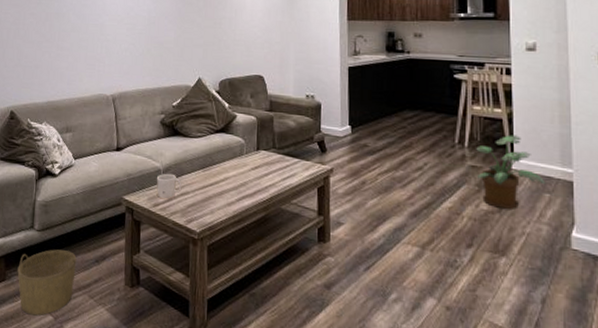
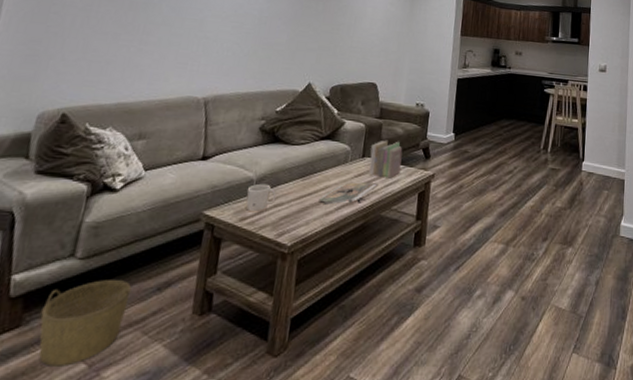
magazine: none [220,174,275,196] -> present [319,182,378,205]
books: none [264,133,298,172] -> present [369,140,403,179]
potted plant: present [476,134,546,209] -> none [556,141,606,205]

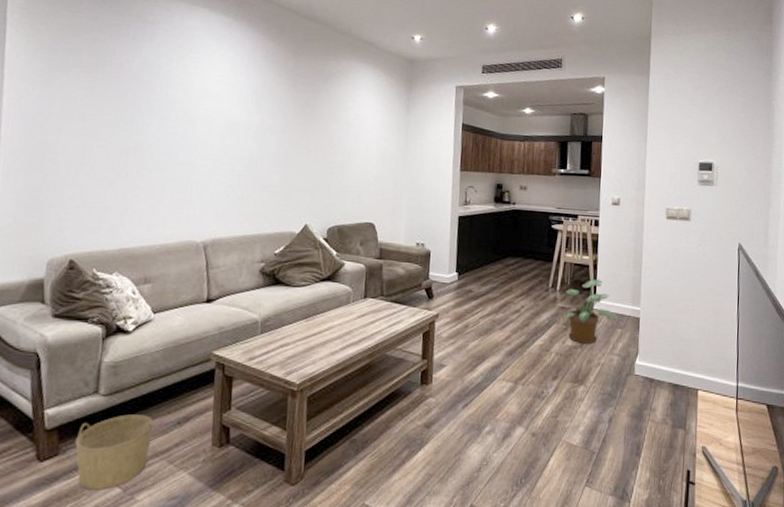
mug: present [245,183,277,213] -> none [252,324,282,352]
magazine: present [319,182,378,205] -> none [324,322,382,345]
books: present [369,140,403,179] -> none [371,280,405,319]
potted plant: none [556,141,606,205] -> present [566,279,619,344]

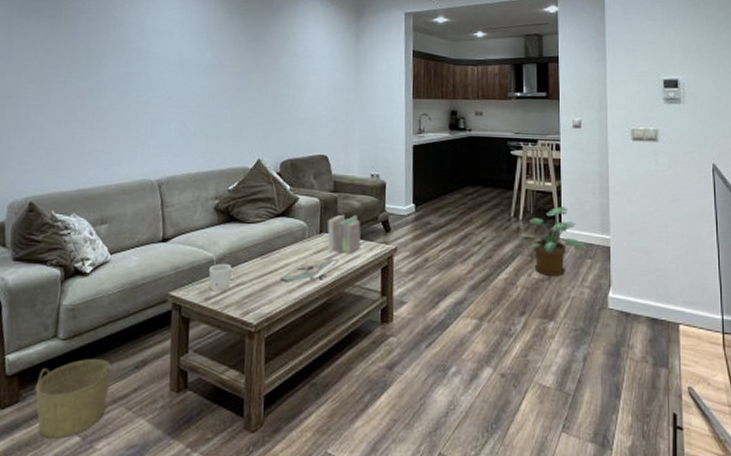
mug: none [252,324,282,352] -> present [208,263,238,292]
magazine: none [324,322,382,345] -> present [280,259,339,283]
books: none [371,280,405,319] -> present [327,214,361,254]

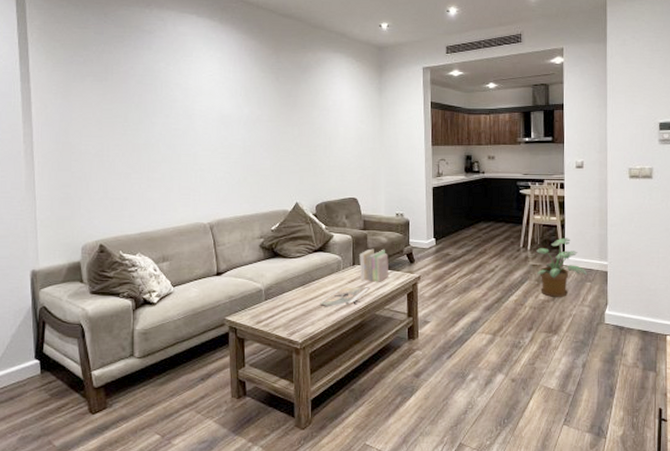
basket: present [35,359,112,439] -> none [119,373,181,437]
mug: present [208,263,238,292] -> none [258,292,284,316]

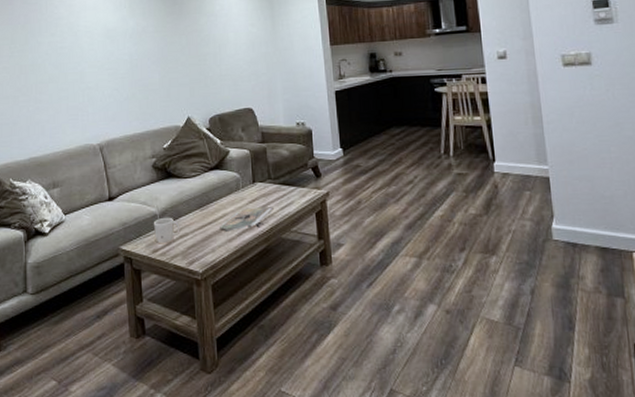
mug: none [258,292,284,316] -> present [153,217,180,244]
books: present [359,248,389,282] -> none [259,163,294,201]
potted plant: present [536,237,588,297] -> none [461,140,526,210]

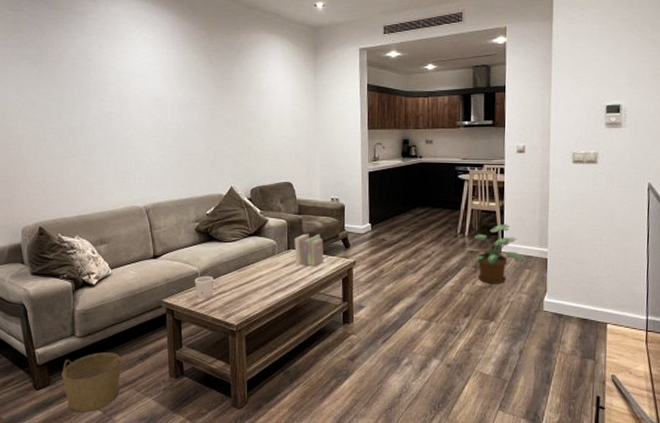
basket: none [13,311,77,383] -> present [62,352,121,412]
magazine: present [220,207,274,232] -> none [255,271,305,291]
books: none [259,163,294,201] -> present [294,233,324,267]
potted plant: none [461,140,526,210] -> present [474,224,527,284]

